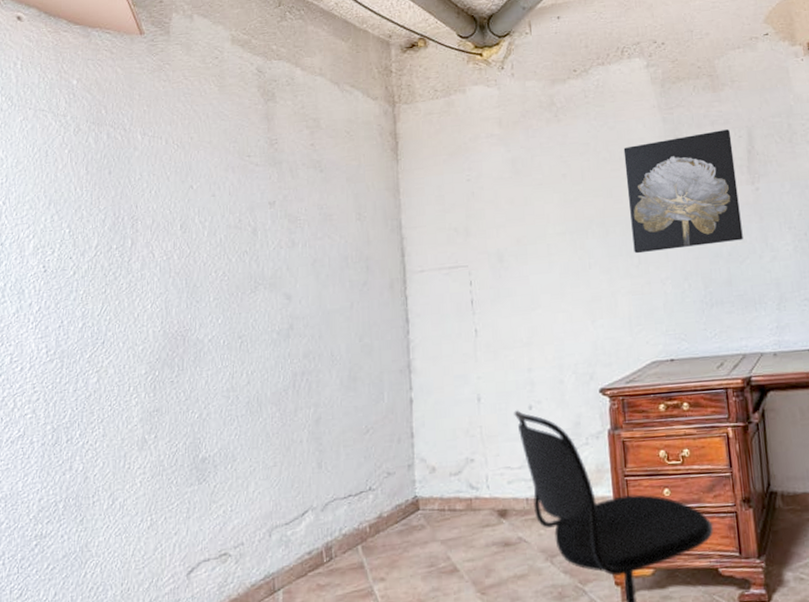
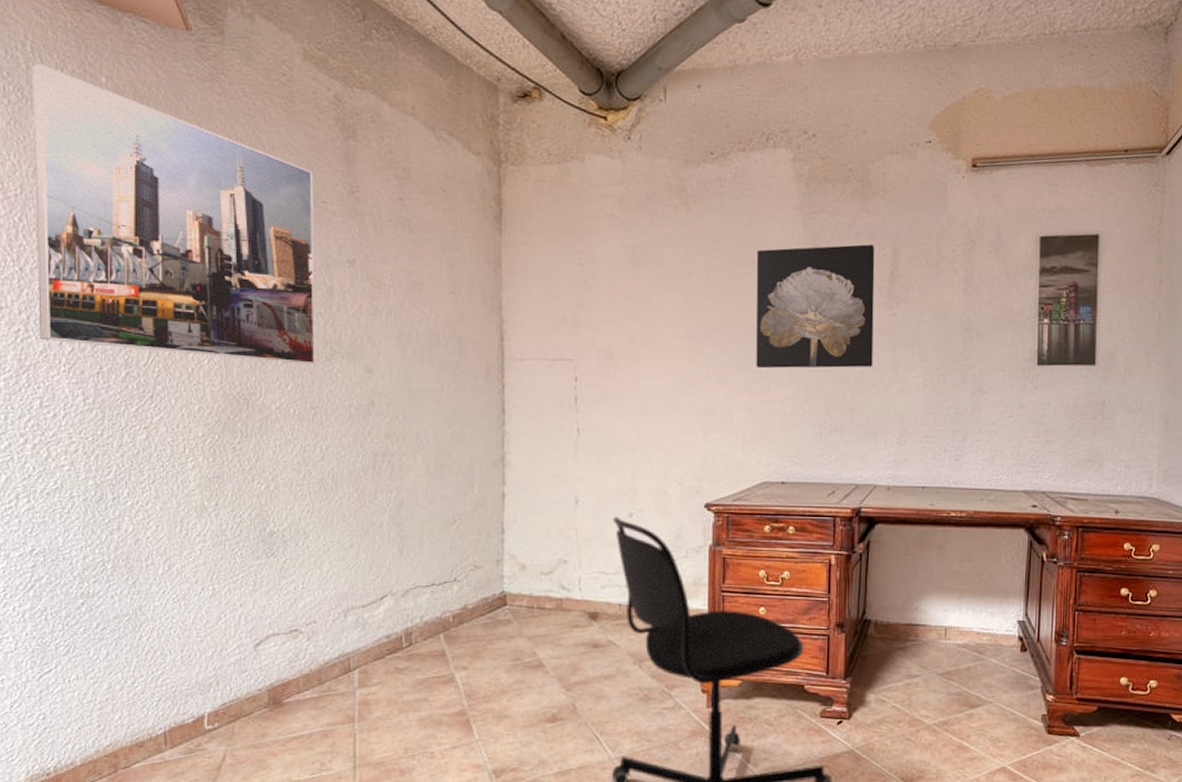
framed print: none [14,77,241,304] -> present [32,64,315,364]

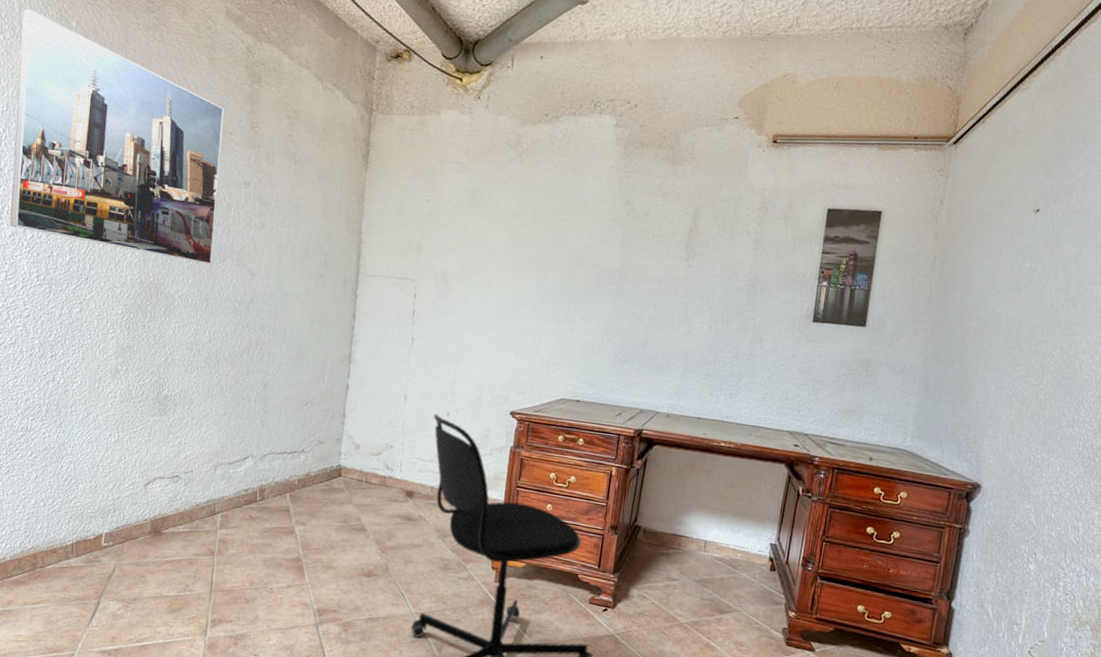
wall art: present [756,244,875,369] -> none [565,200,679,310]

